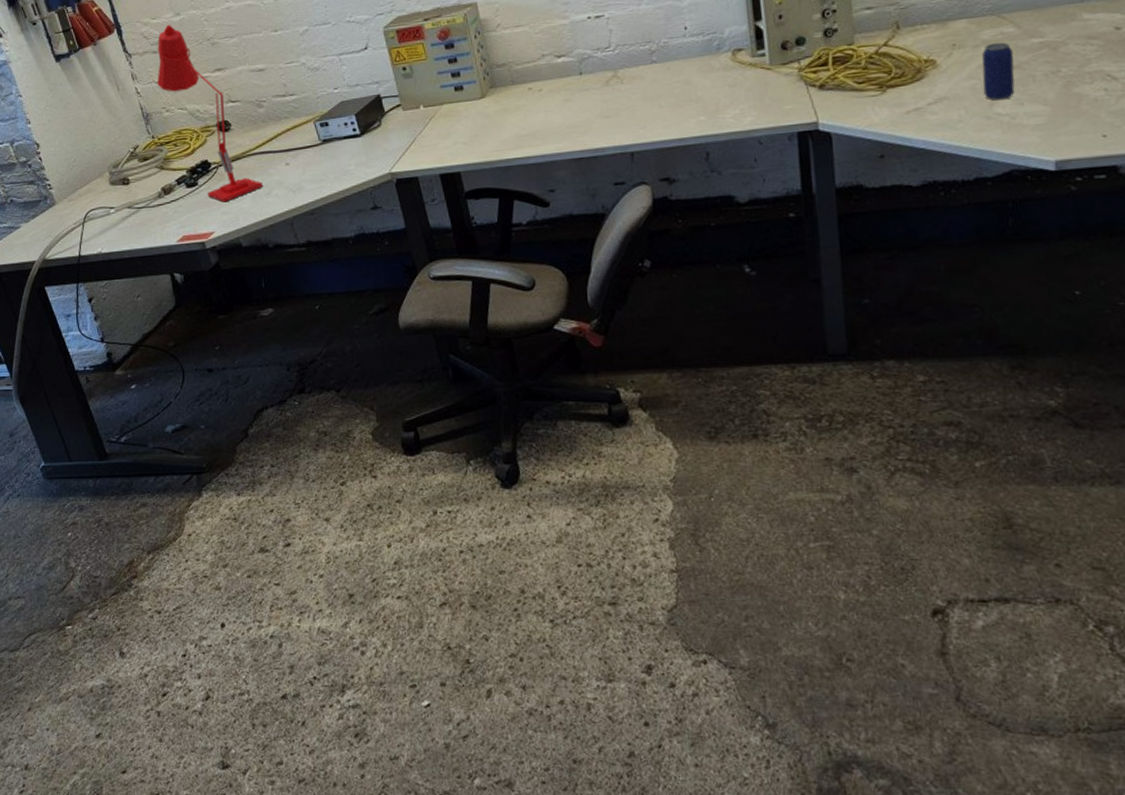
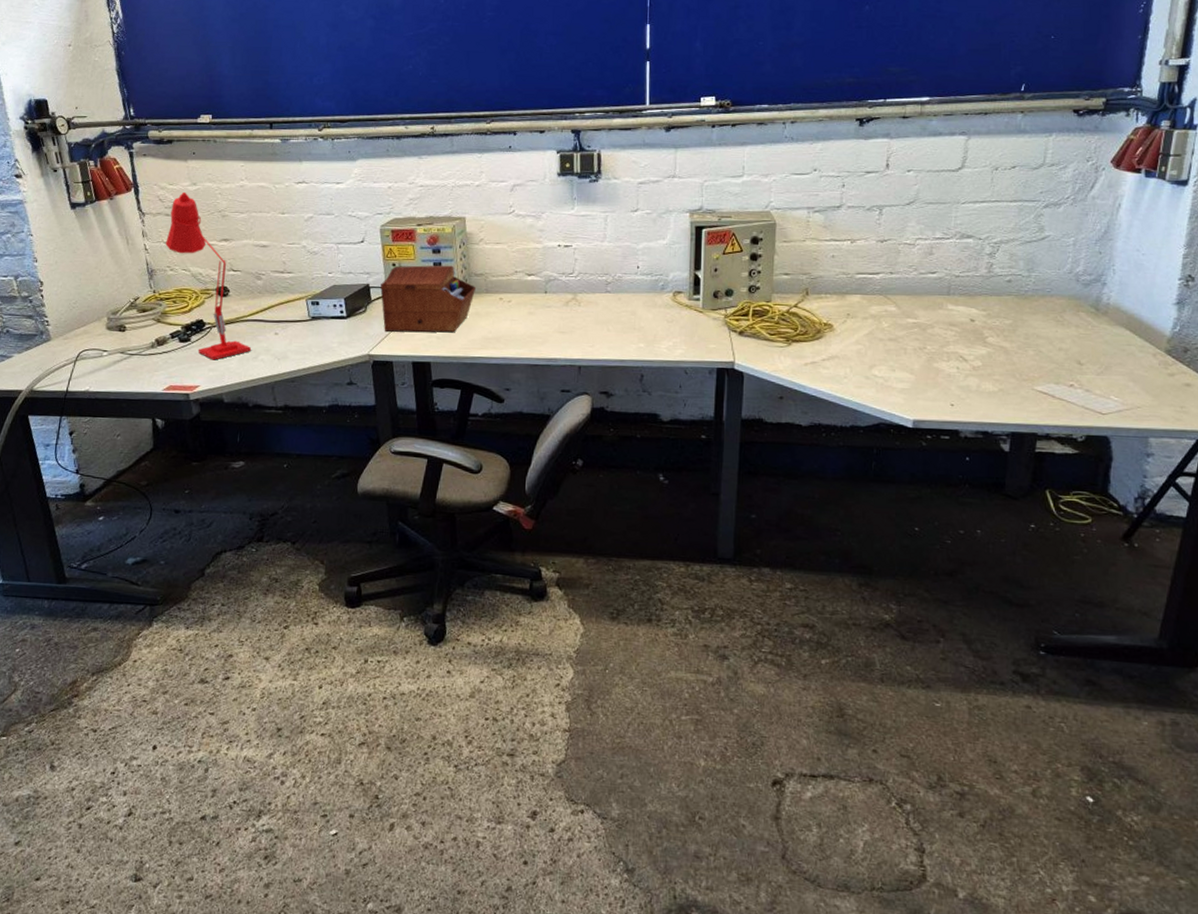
sewing box: none [393,59,500,146] -> present [380,265,475,333]
beverage can: present [982,42,1015,101] -> none [866,317,893,365]

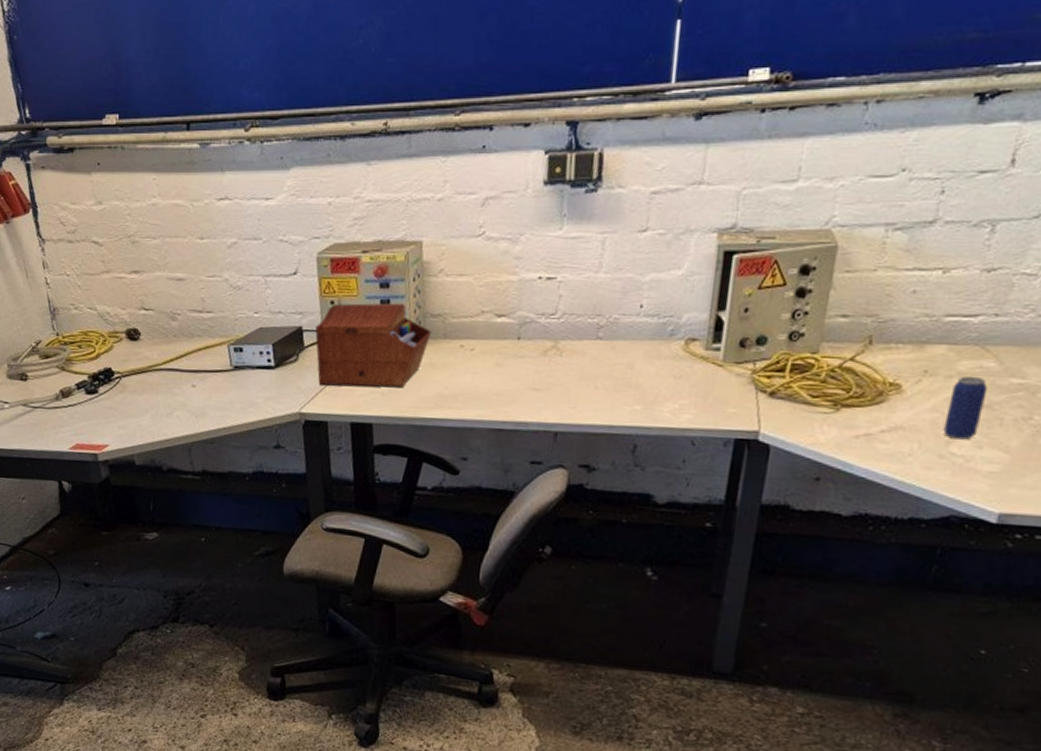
desk lamp: present [165,191,252,360] -> none [68,212,166,416]
beverage can: none [866,317,893,365] -> present [943,375,988,440]

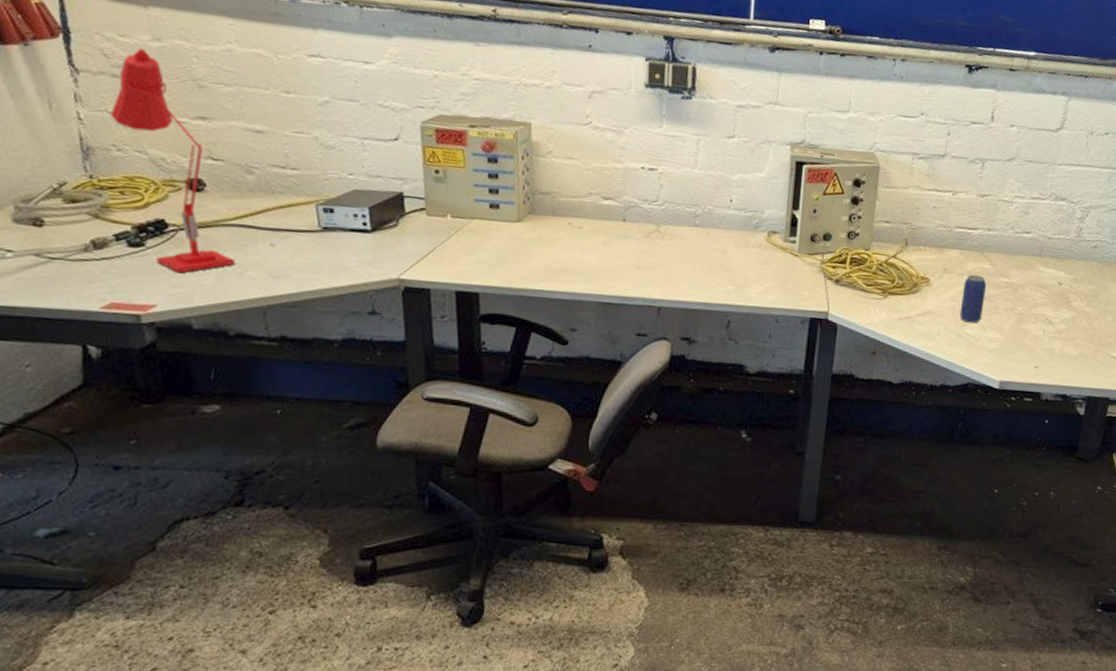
desk lamp: none [68,212,166,416] -> present [110,47,236,274]
sewing box: present [315,303,431,388] -> none [417,173,540,260]

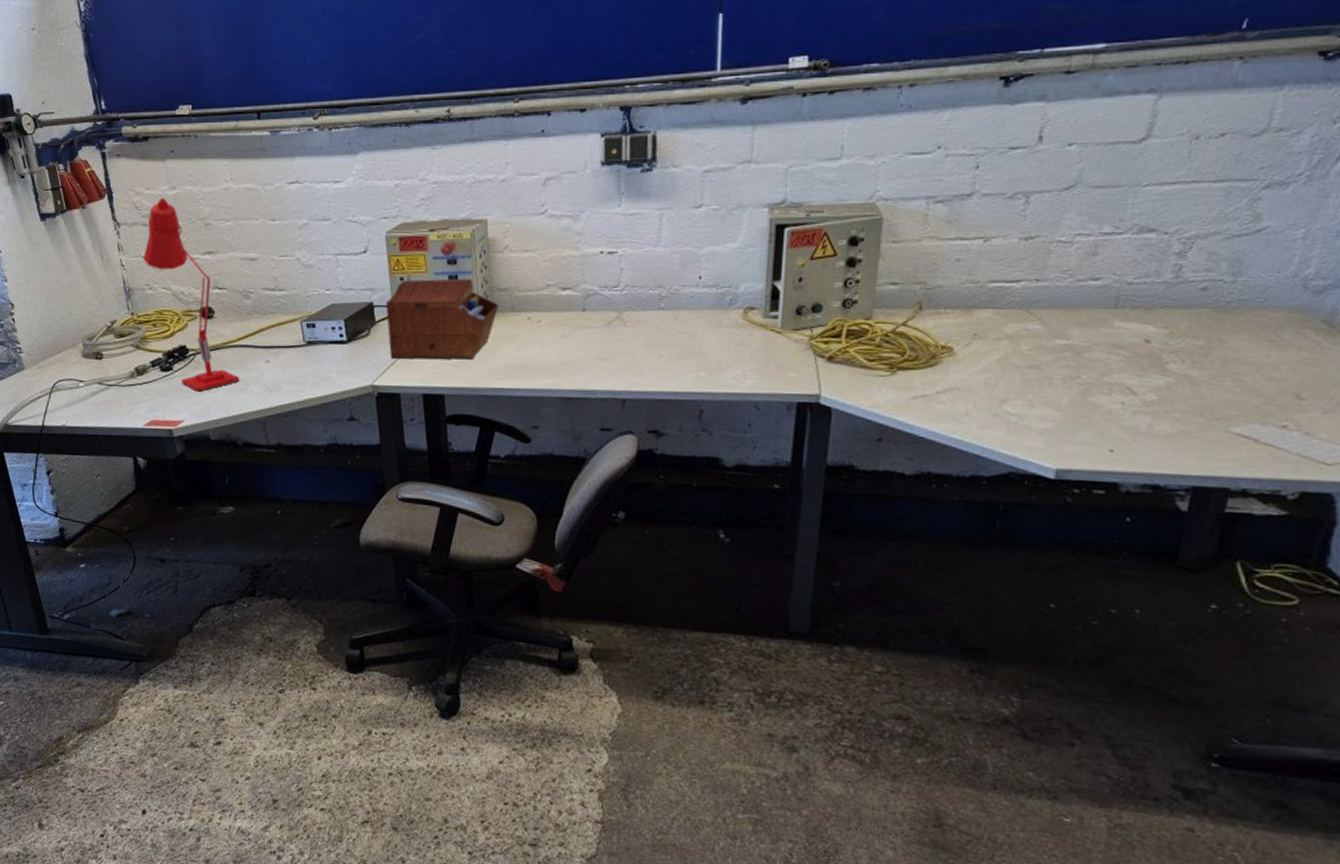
sewing box: none [417,173,540,260] -> present [386,278,498,360]
beverage can: present [959,274,987,324] -> none [996,338,1035,399]

